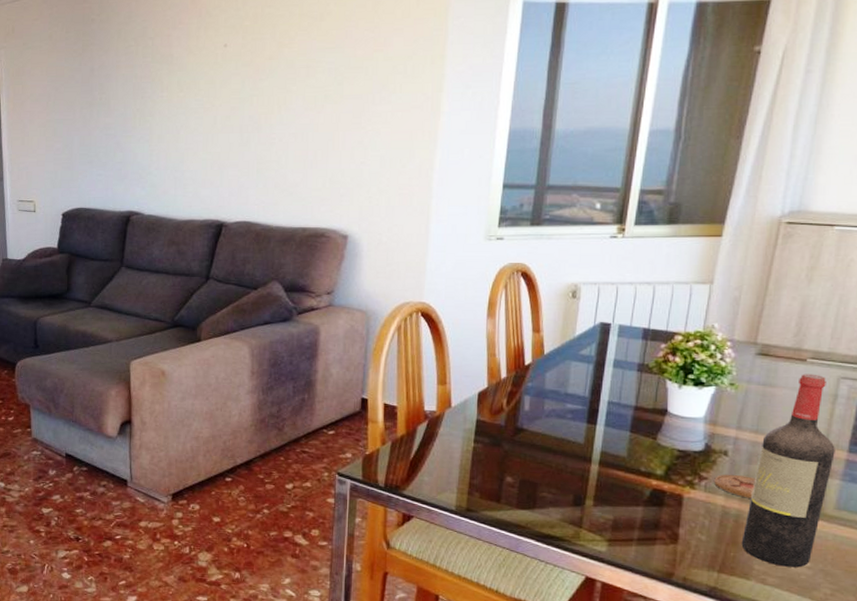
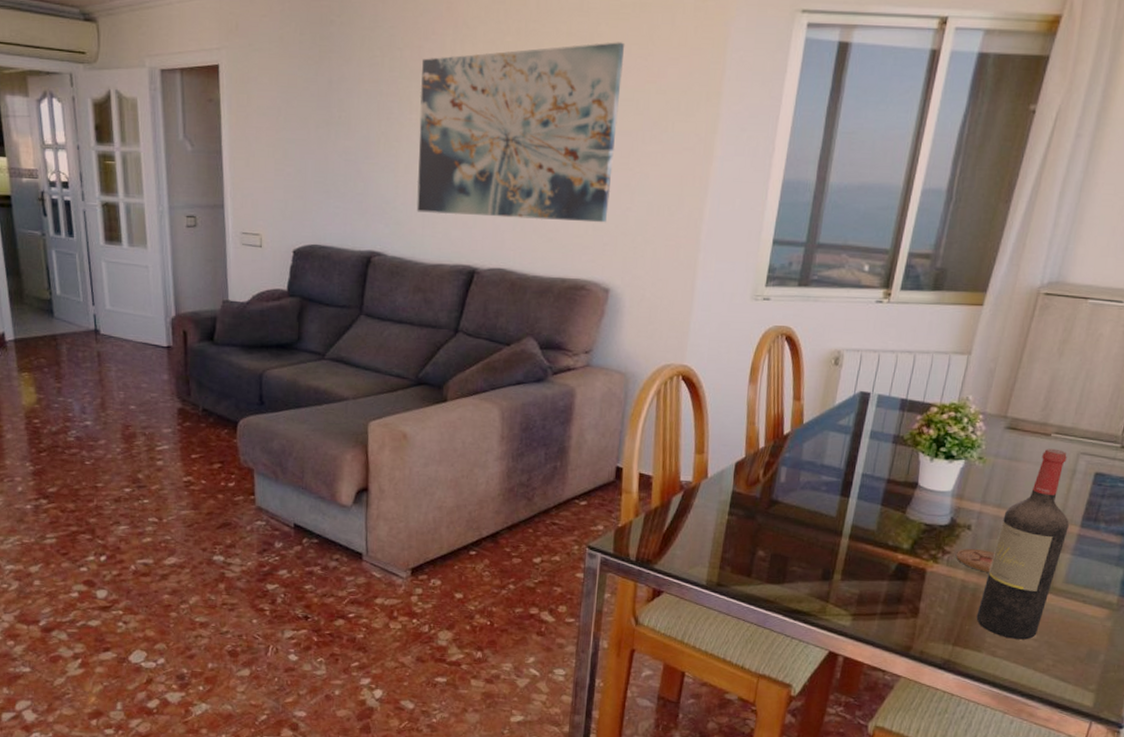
wall art: none [169,18,353,177] -> present [416,42,625,223]

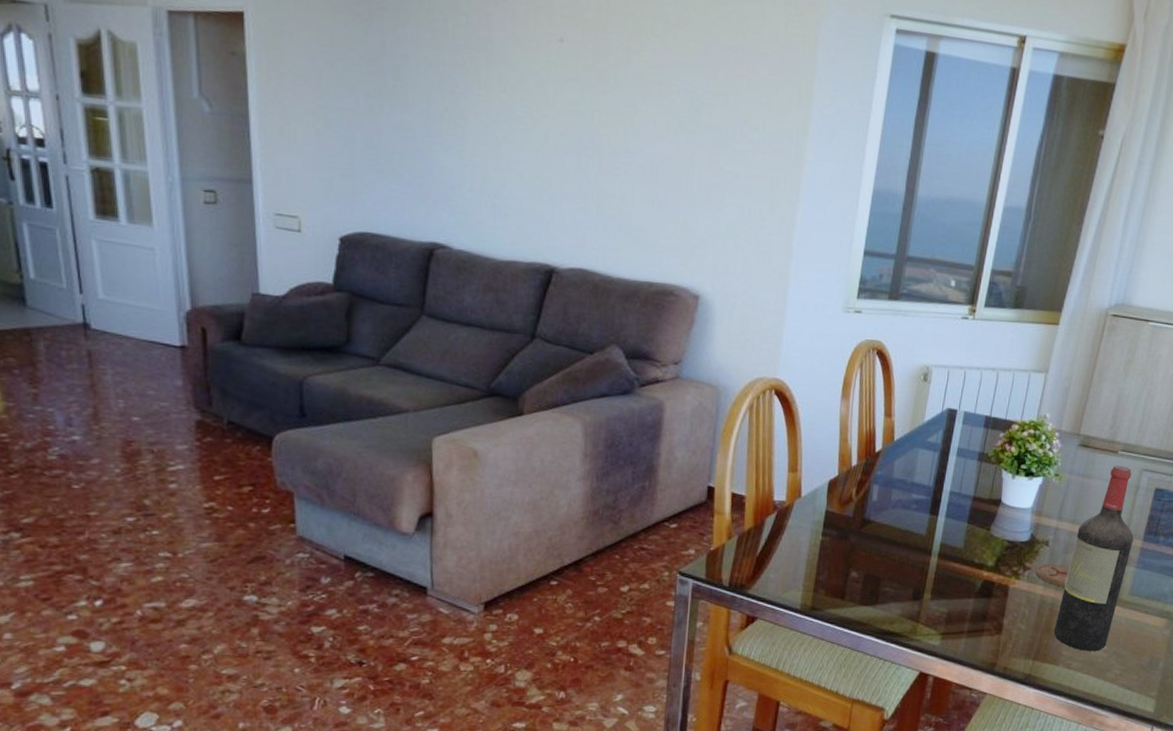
wall art: present [416,42,625,223] -> none [486,28,714,225]

